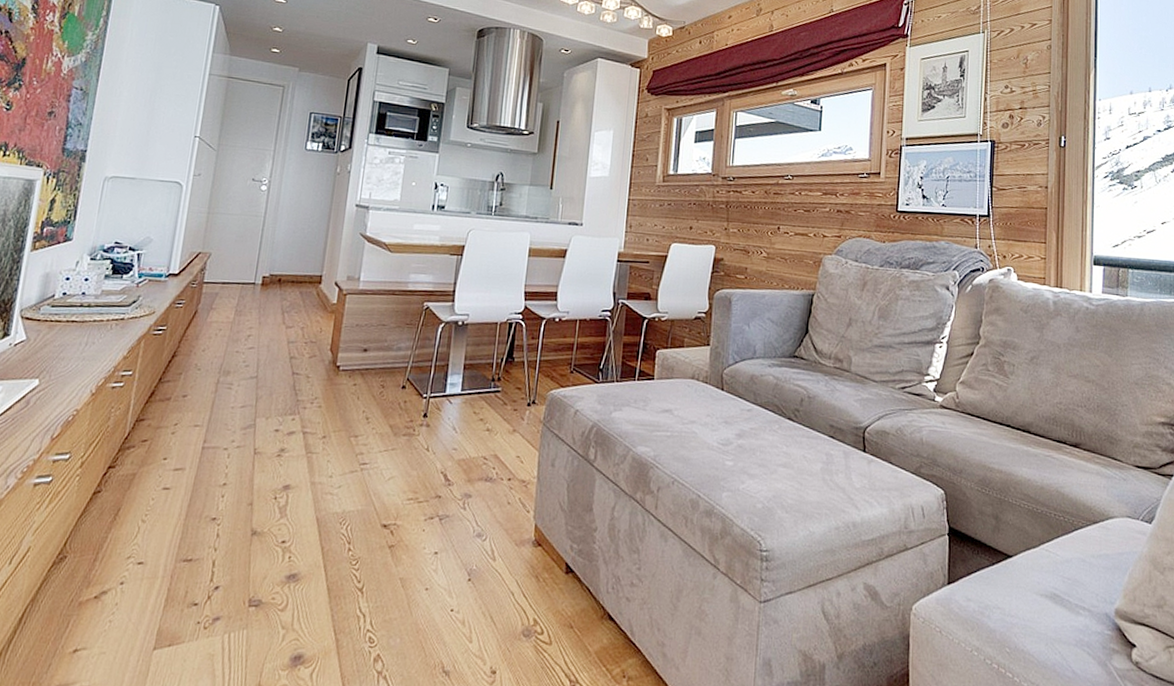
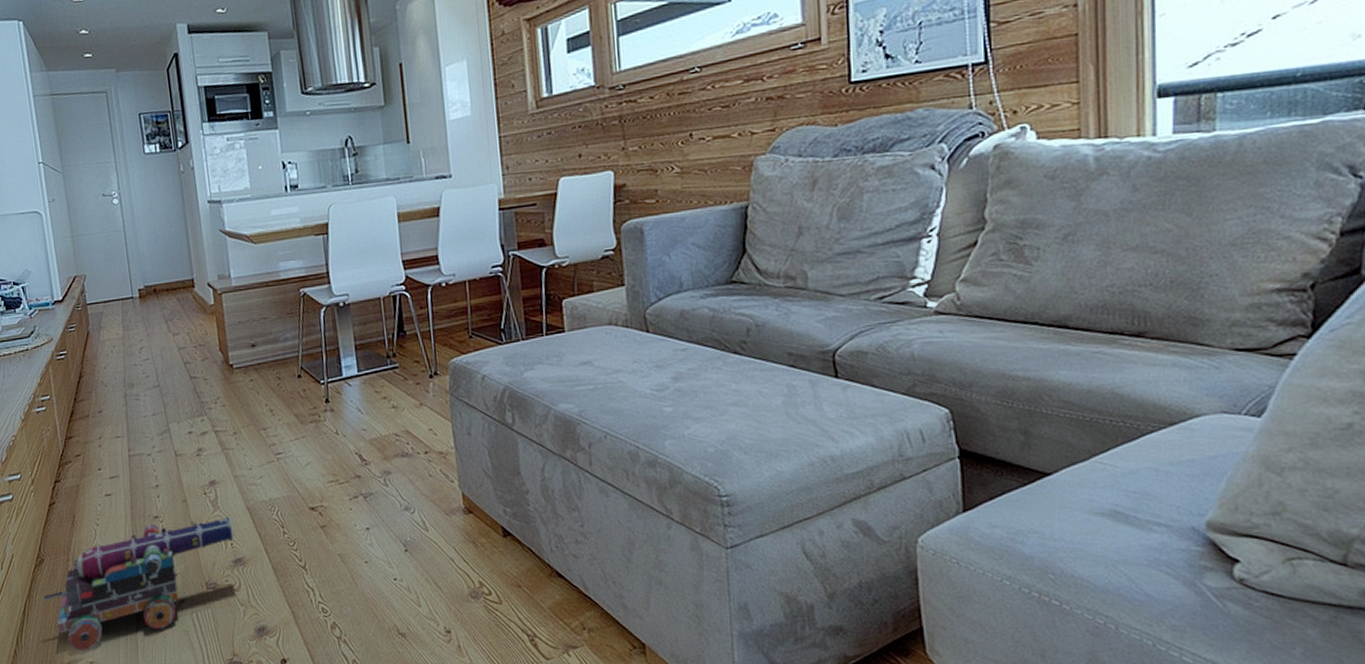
toy cannon: none [51,525,297,672] -> present [44,516,234,650]

